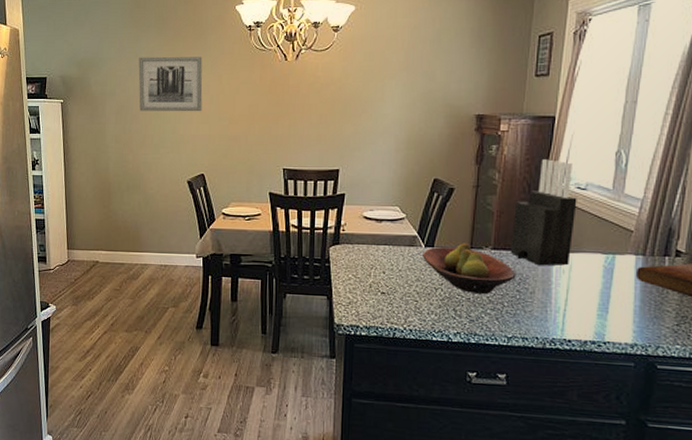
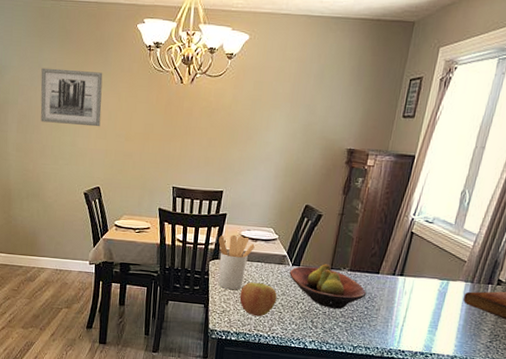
utensil holder: none [338,216,380,278] -> present [218,234,255,290]
apple: none [367,267,411,307] -> present [239,282,277,317]
knife block: present [510,159,577,266] -> none [363,194,424,288]

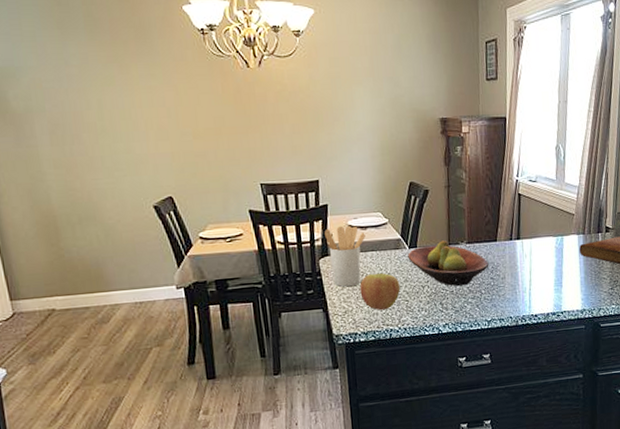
wall art: present [40,67,103,127] -> none [69,64,159,129]

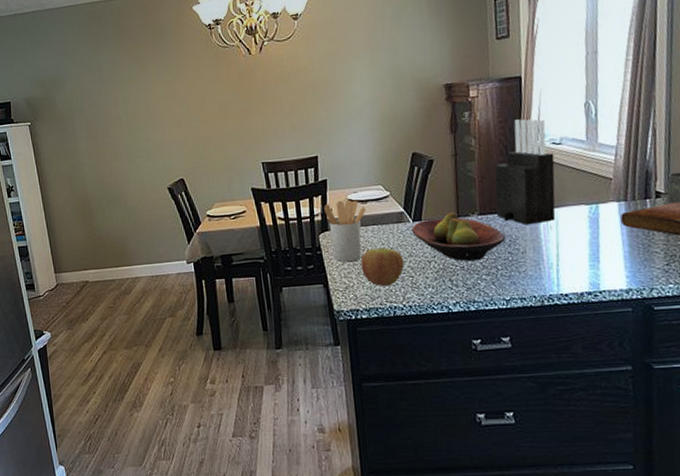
knife block: none [481,156,531,254] -> present [495,119,556,225]

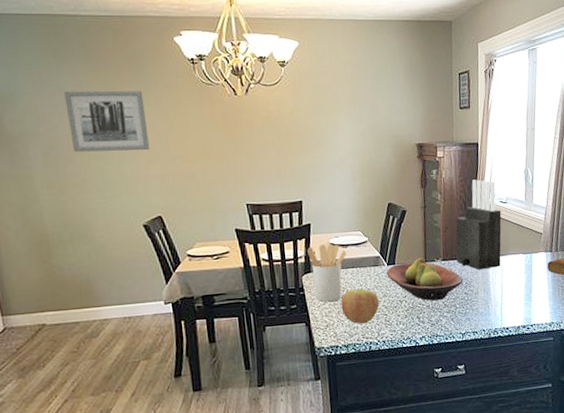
wall art: none [102,61,173,124] -> present [64,90,150,152]

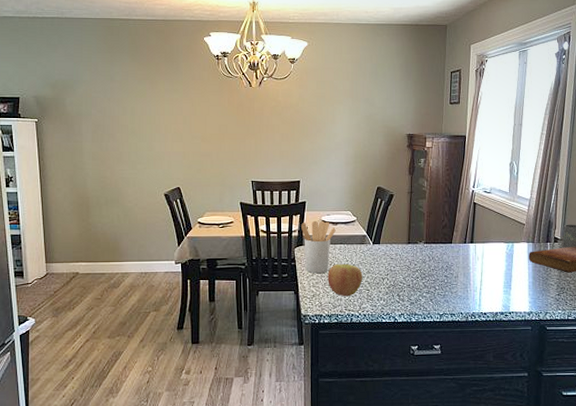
wall art: present [64,90,150,152] -> none [114,80,176,131]
fruit bowl: present [386,258,463,301] -> none [371,239,444,281]
knife block: present [456,179,502,270] -> none [438,170,485,255]

